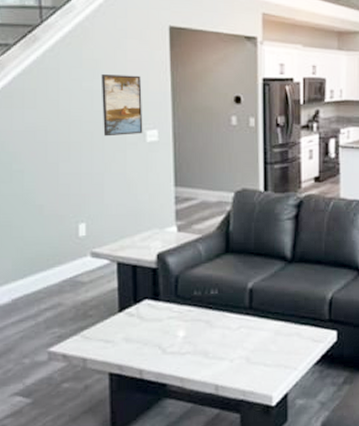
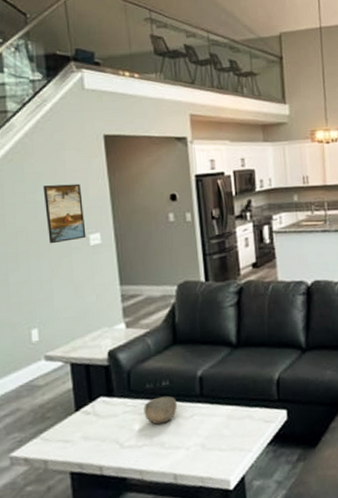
bowl: none [190,305,224,333] -> present [143,396,177,425]

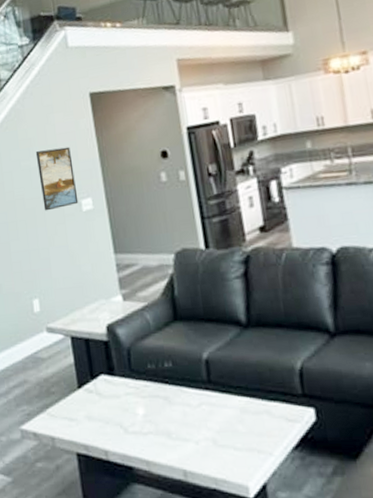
bowl: present [143,396,177,425] -> none [146,379,183,411]

